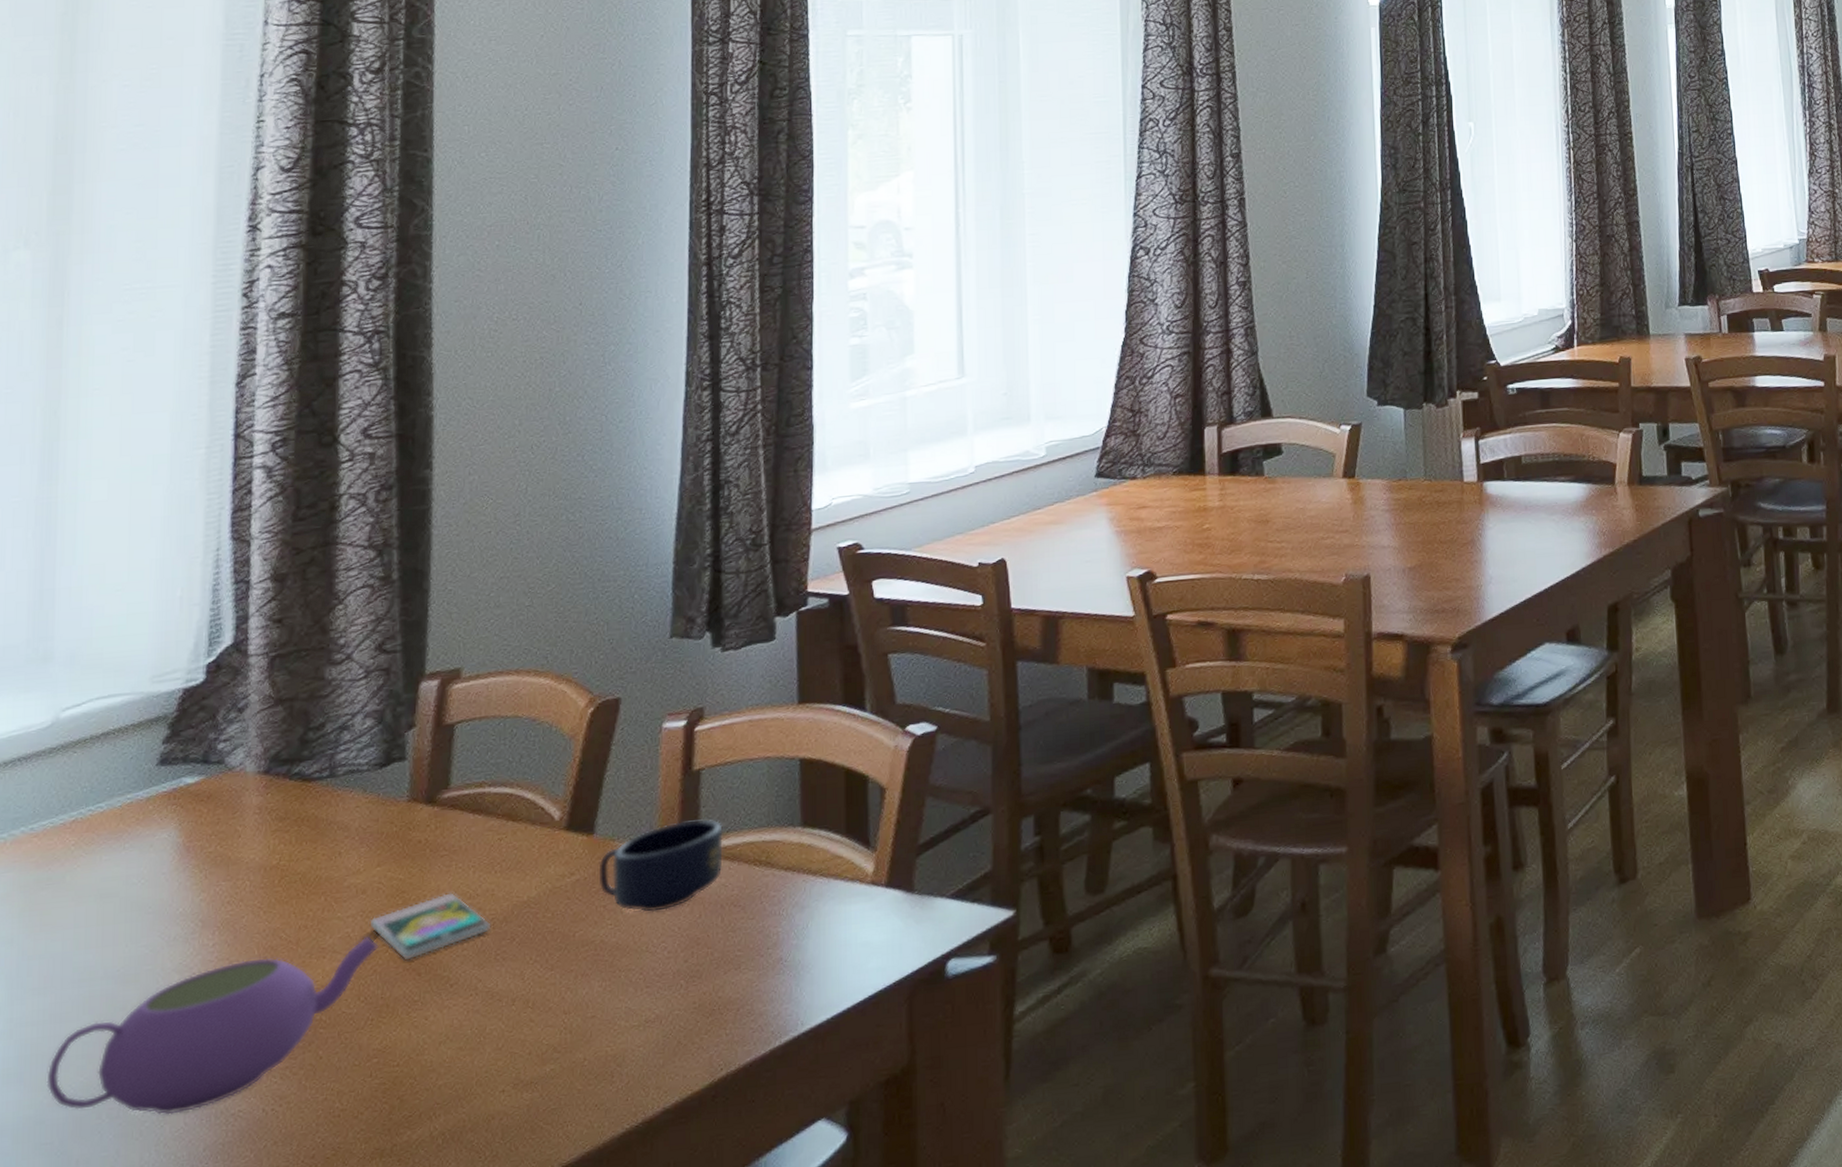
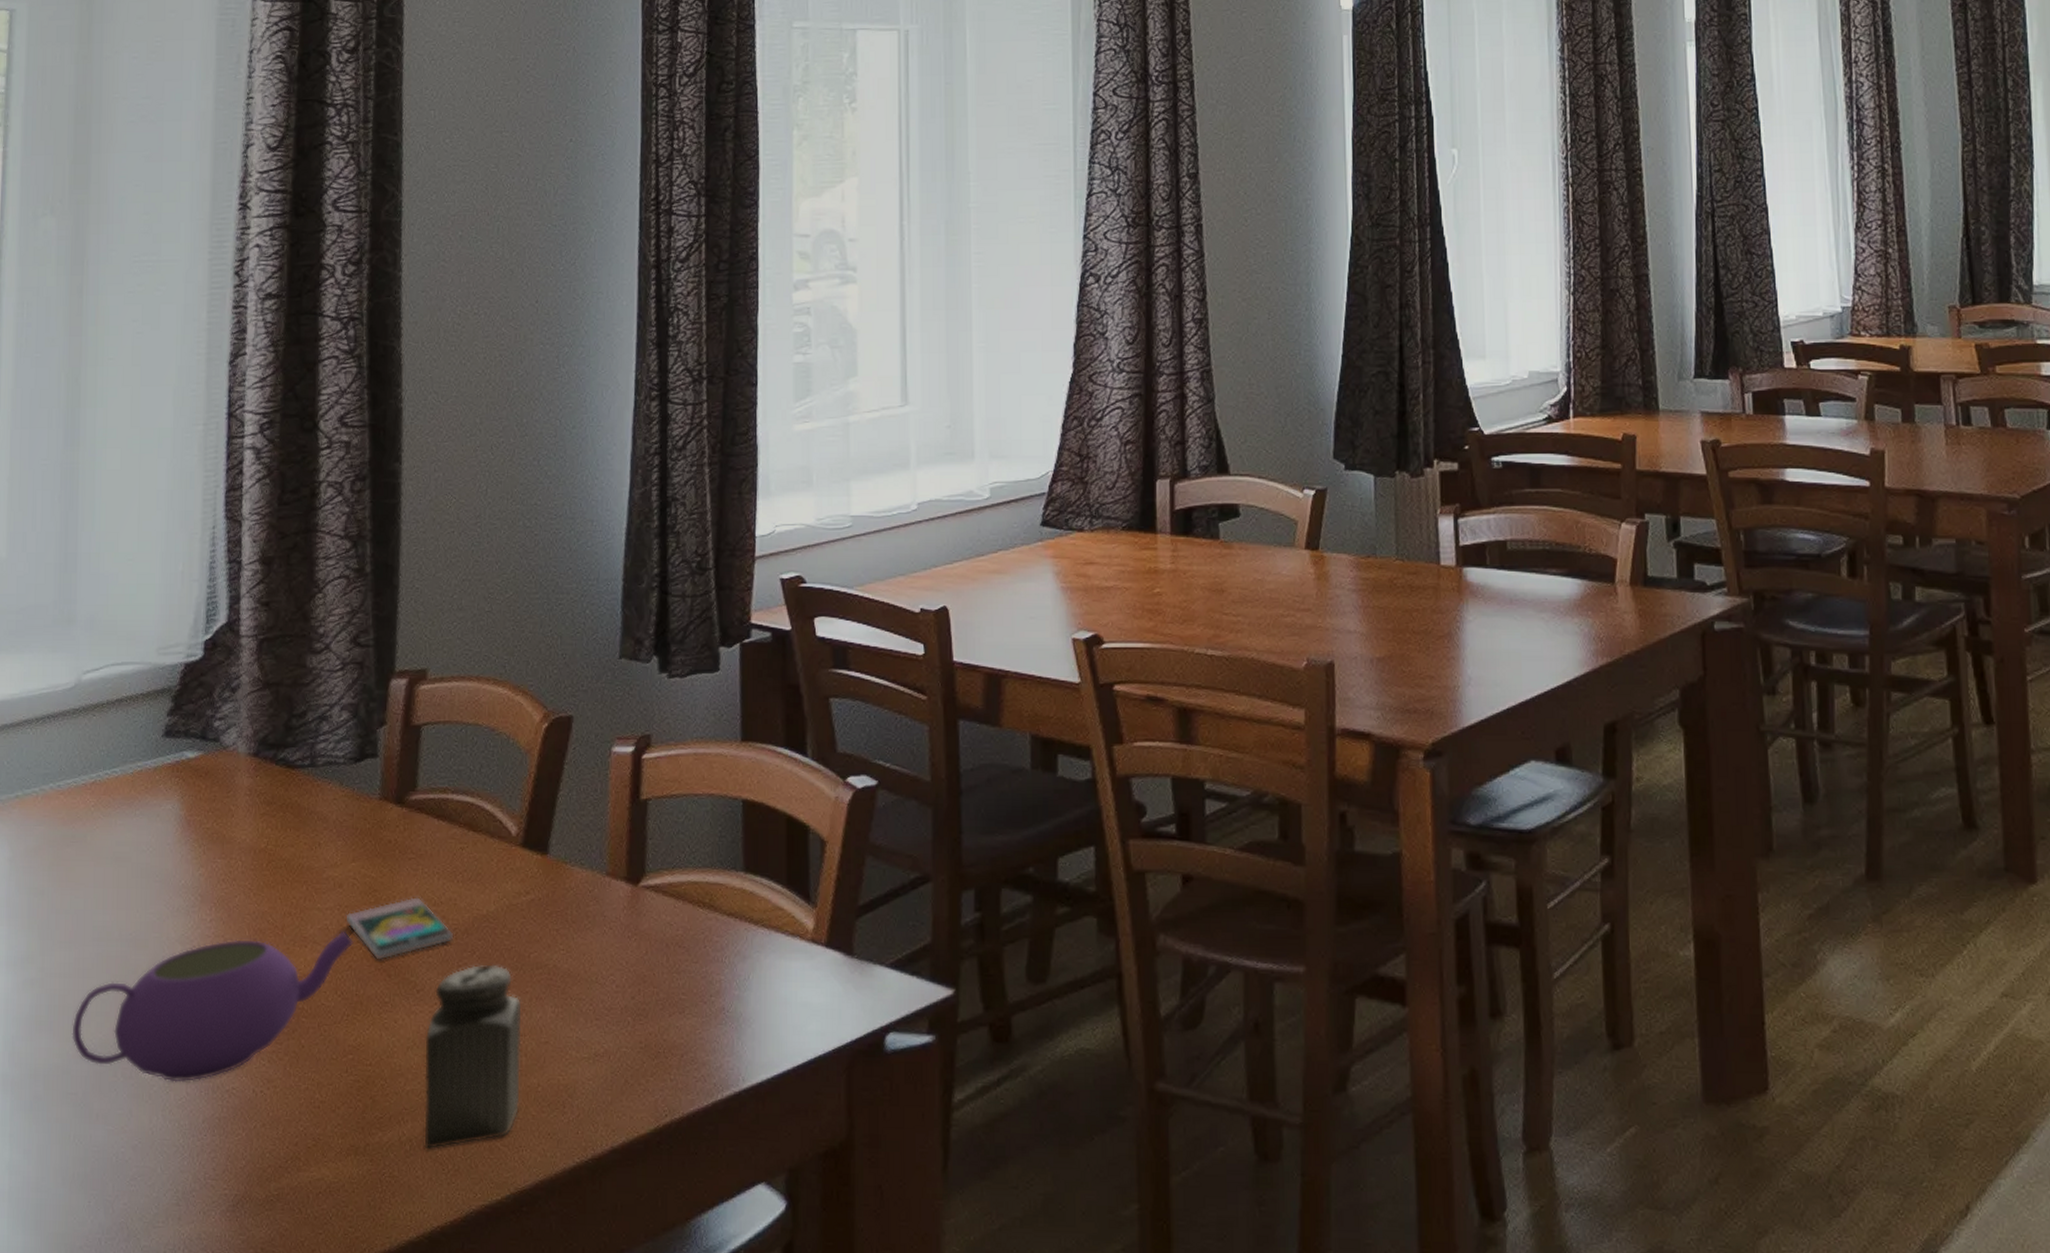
salt shaker: none [458,948,566,1140] -> present [424,964,522,1150]
mug: present [599,818,724,913] -> none [552,850,670,943]

